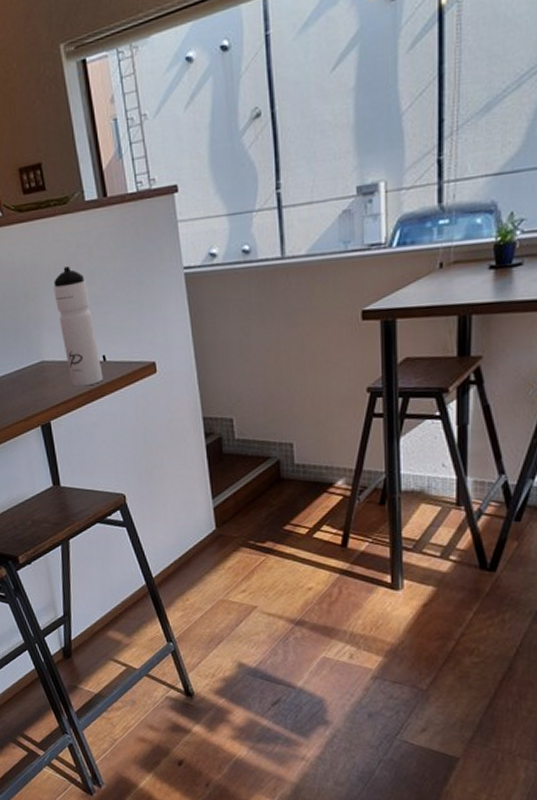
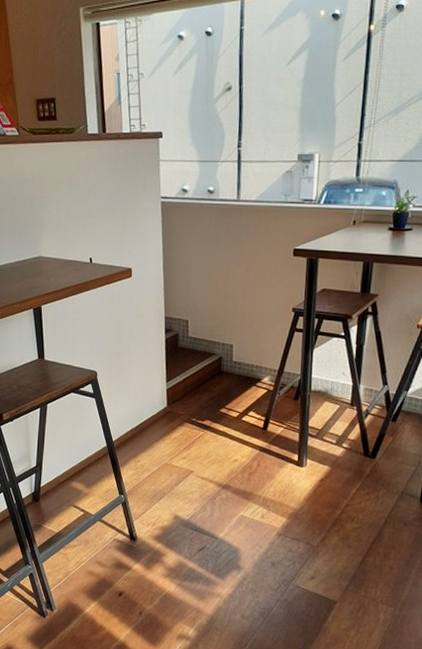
water bottle: present [53,266,104,387] -> none [55,183,89,281]

